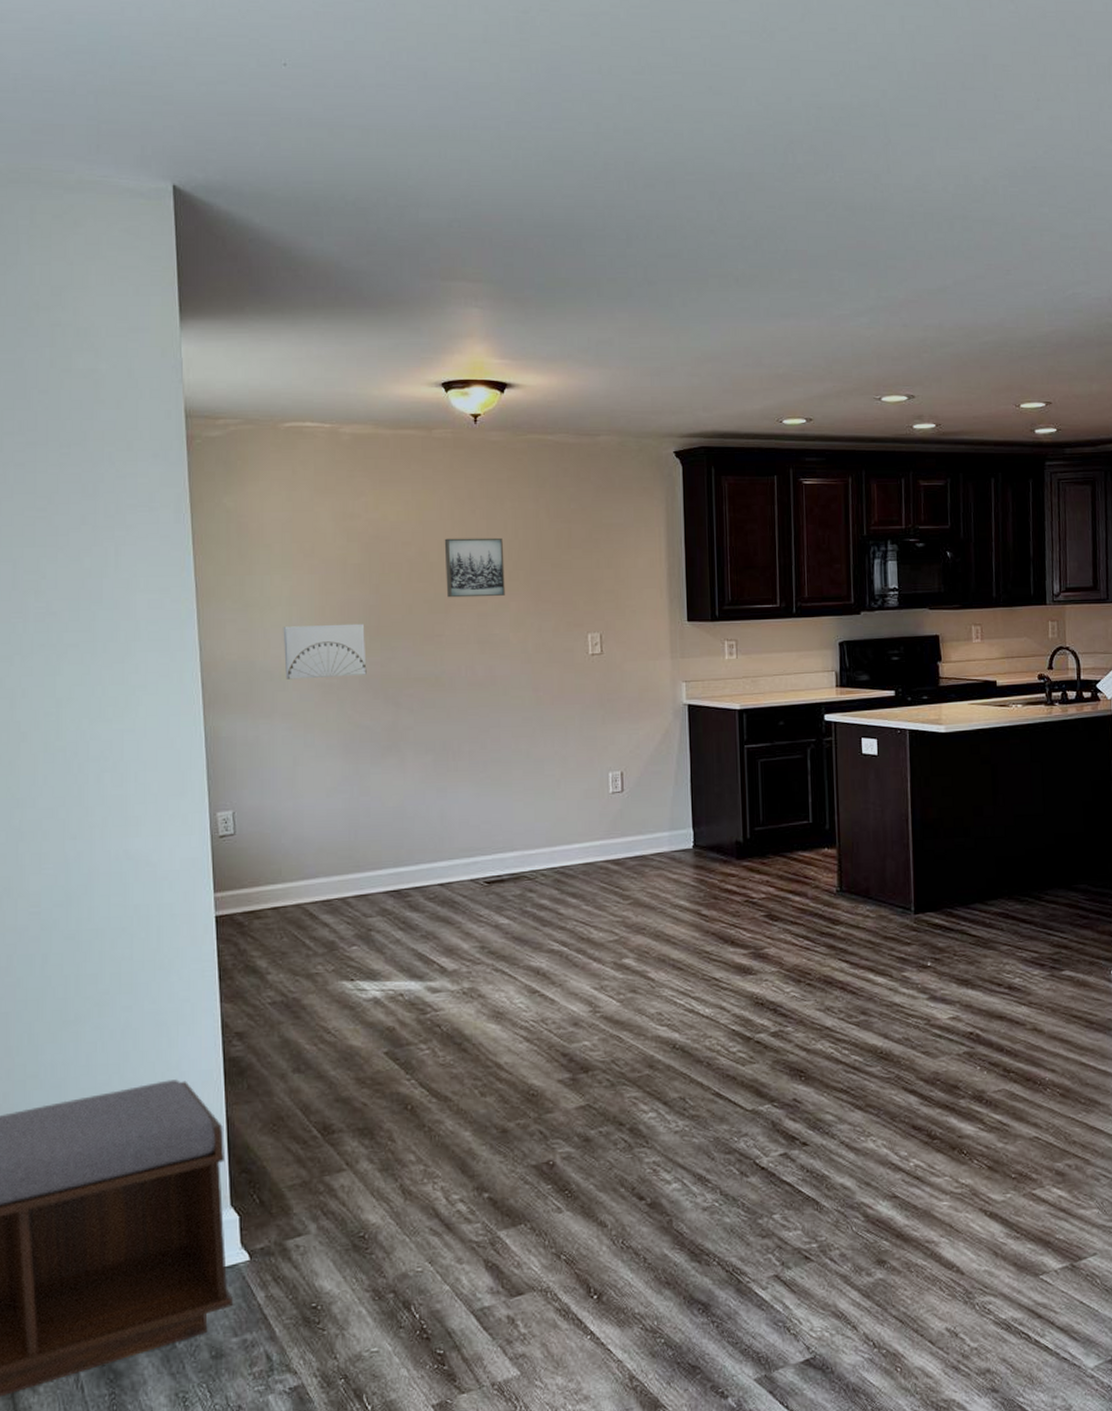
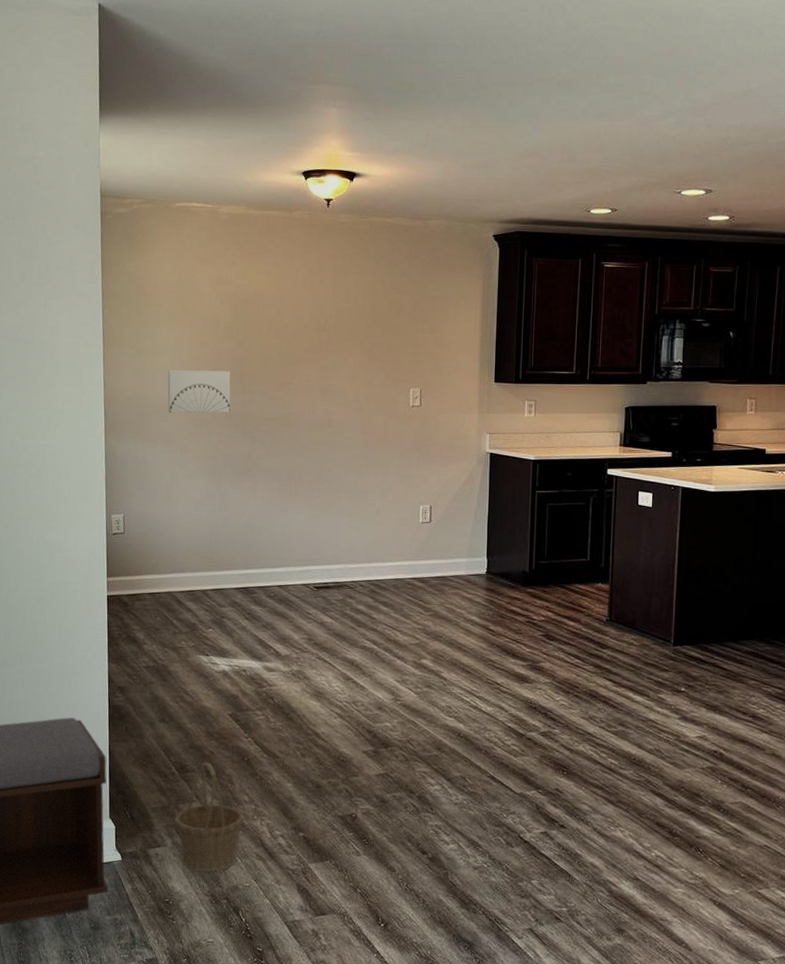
basket: none [319,1117,410,1261] -> present [175,762,244,872]
wall art: present [444,537,505,598] -> none [297,303,345,354]

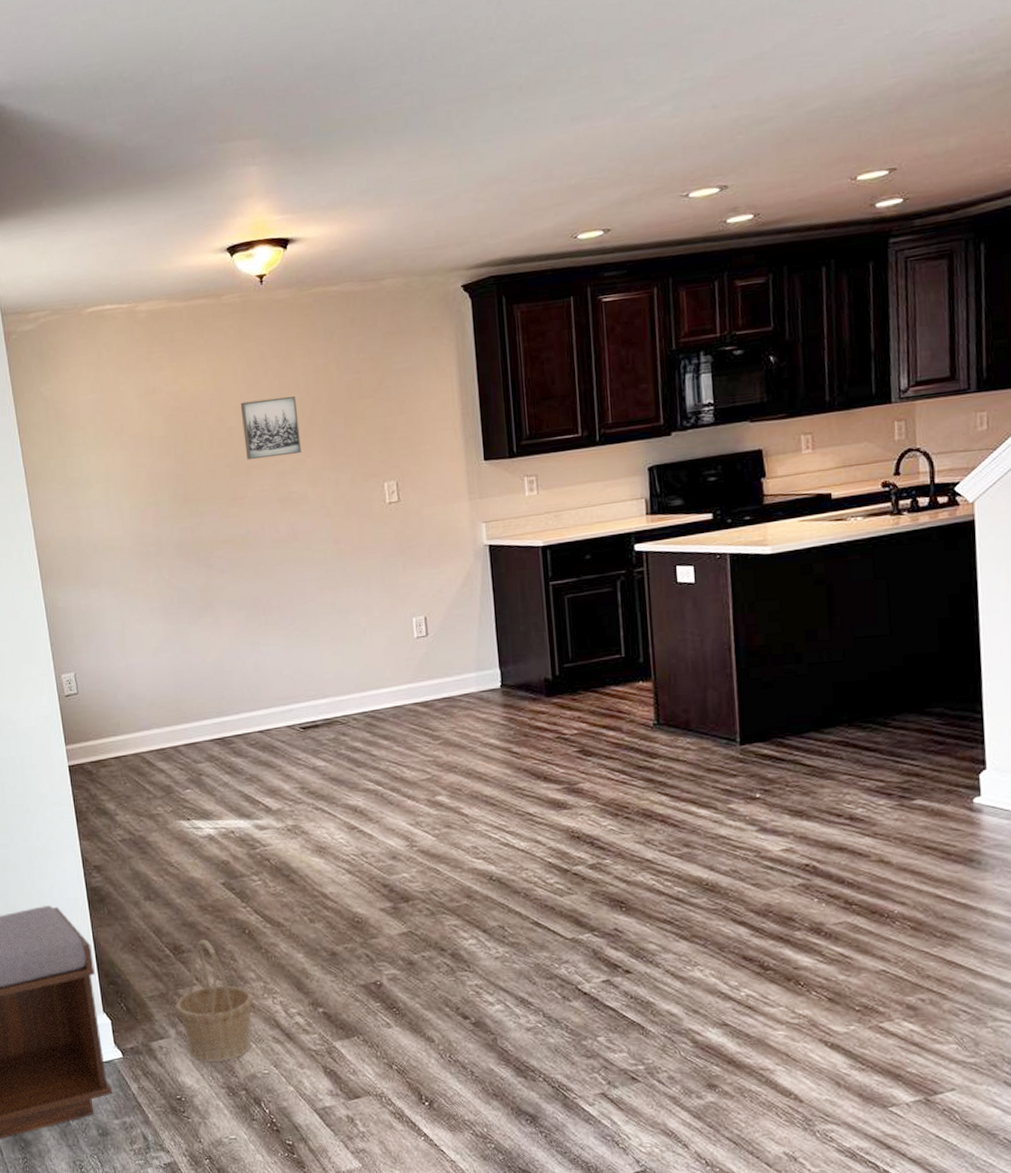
wall art: present [167,370,231,413] -> none [102,492,179,551]
wall art: none [297,303,345,354] -> present [240,395,301,460]

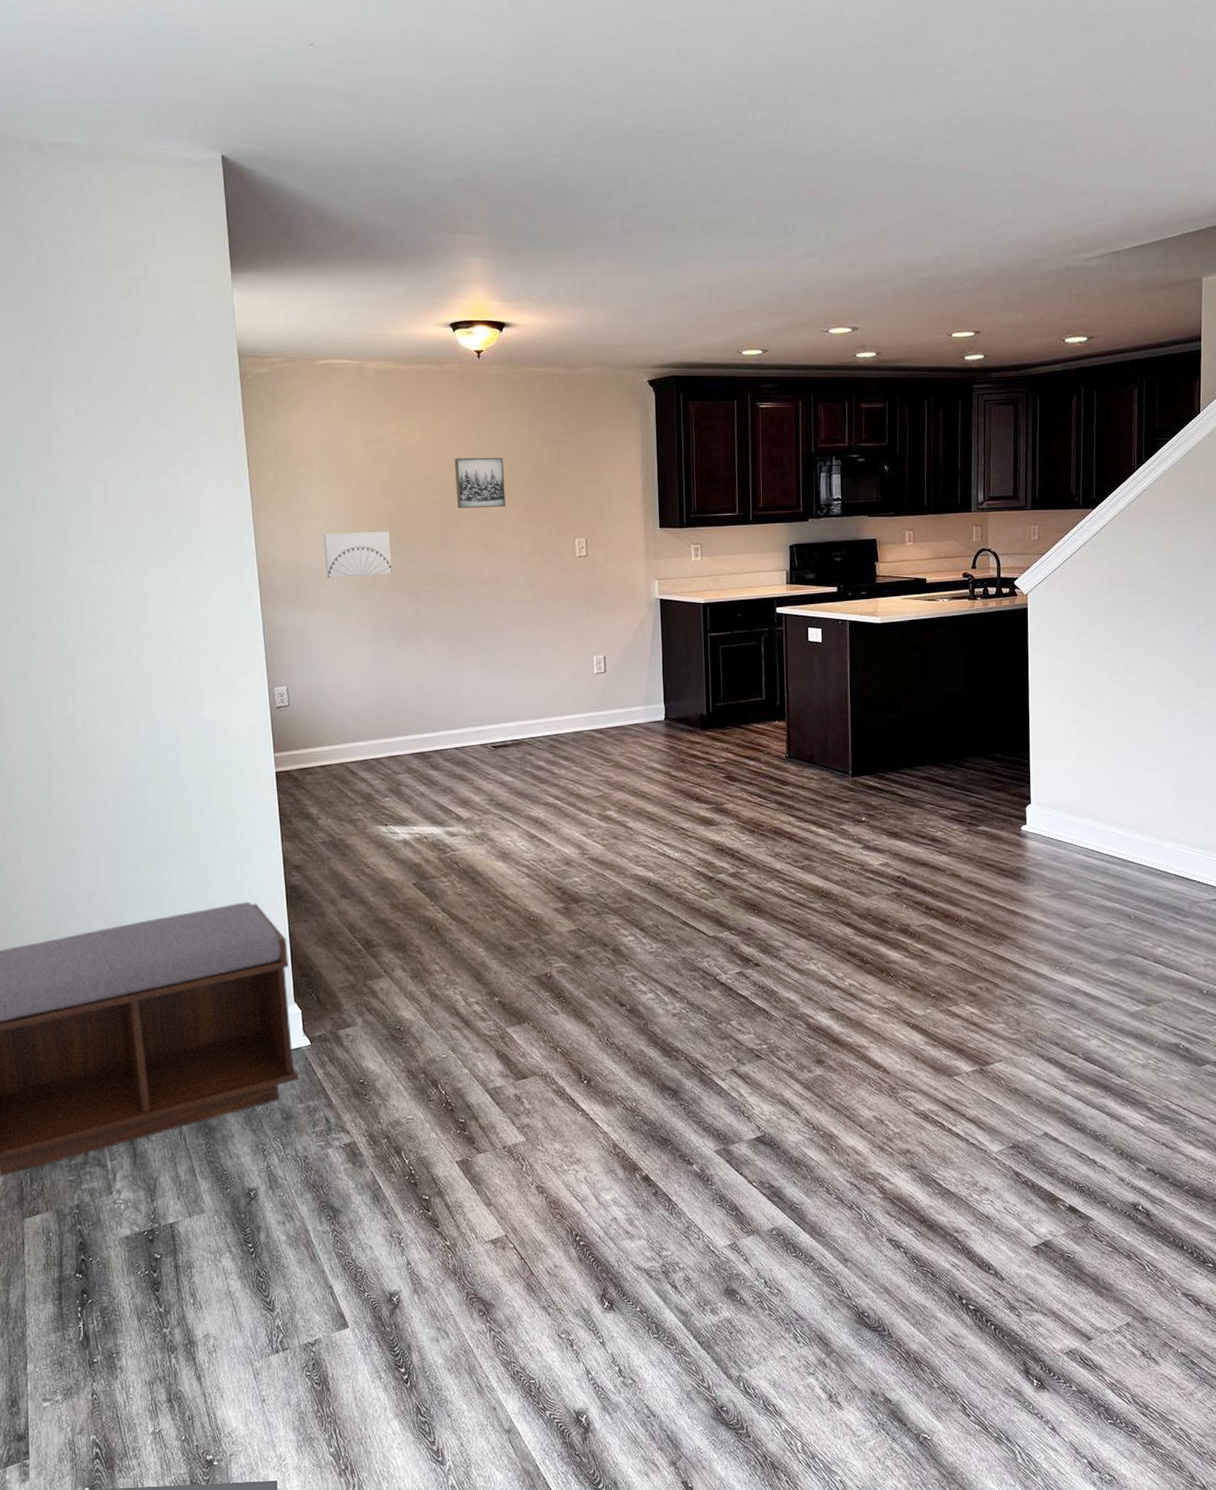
wall art: none [102,492,179,551] -> present [323,531,392,578]
basket: present [175,939,253,1062] -> none [364,935,436,1048]

